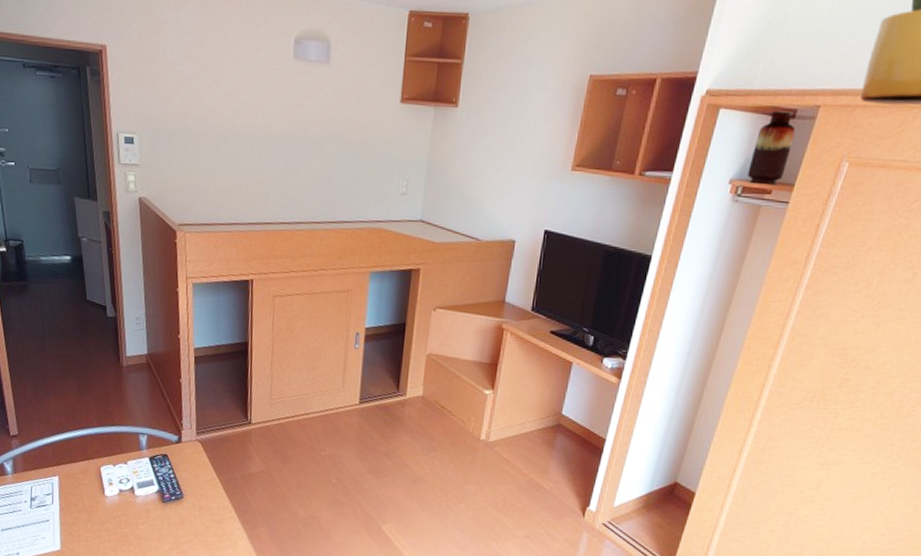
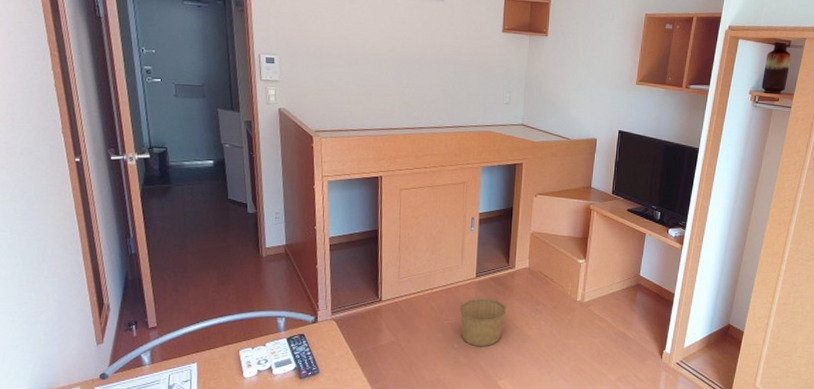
basket: none [339,427,395,485] -> present [460,298,507,347]

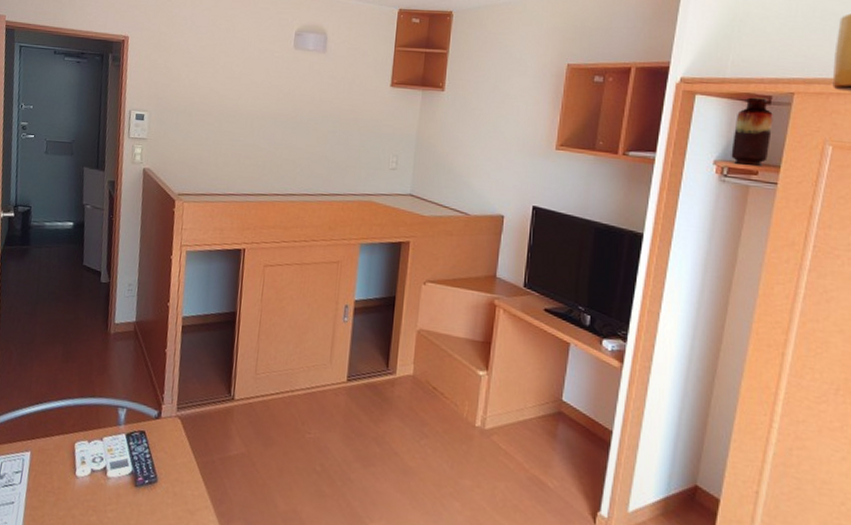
basket: present [460,298,507,347] -> none [325,408,384,475]

